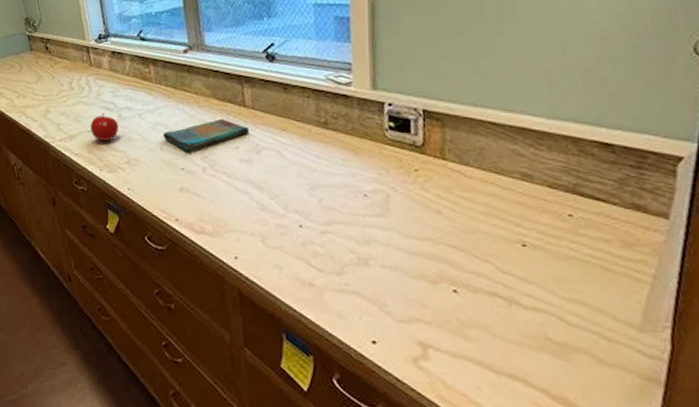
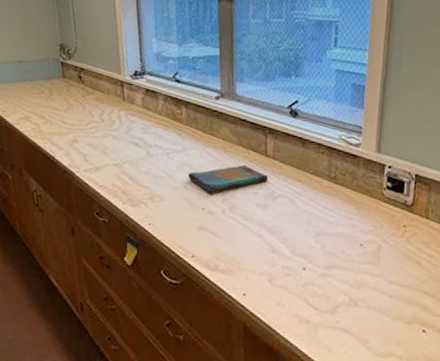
fruit: present [91,113,119,141] -> none [117,148,146,176]

